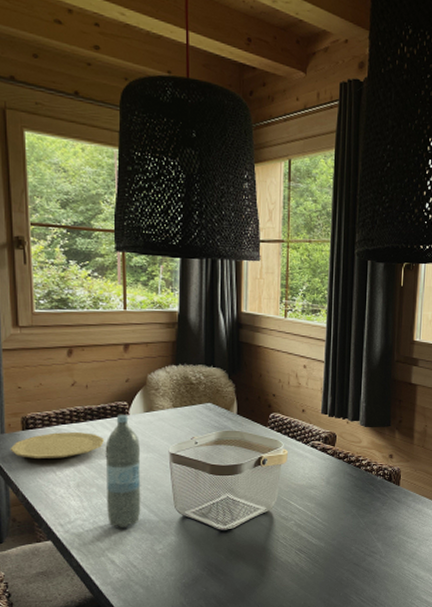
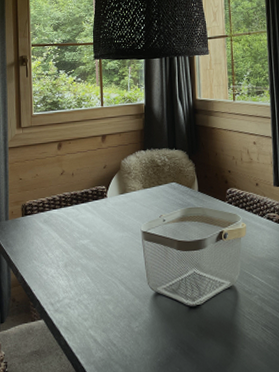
plate: present [10,432,105,458] -> none [12,216,88,242]
water bottle: present [105,415,141,529] -> none [88,198,119,306]

